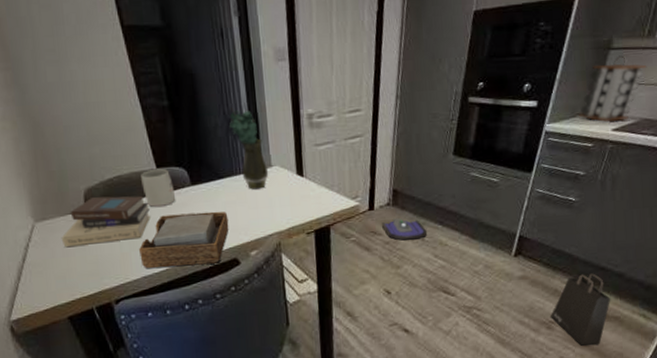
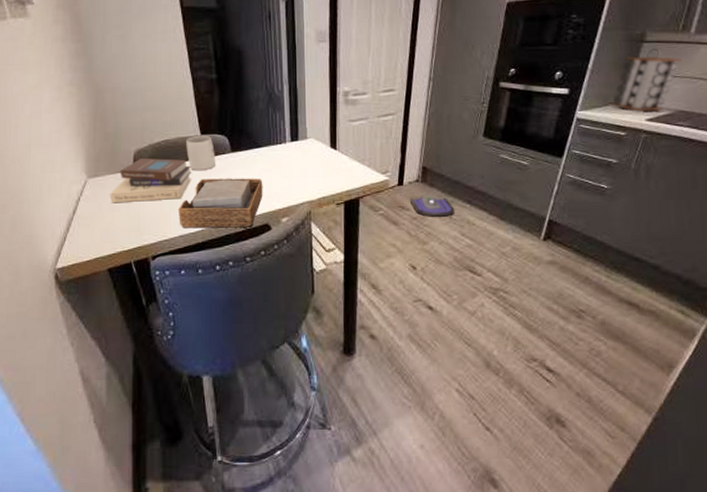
vase: present [230,108,269,189] -> none [271,83,304,159]
shopping bag: present [551,273,611,346] -> none [581,263,646,340]

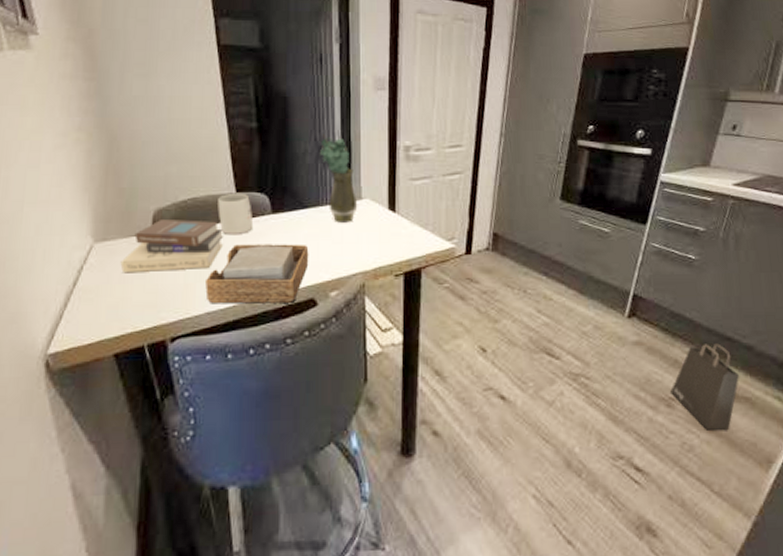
vase: none [271,83,304,159] -> present [320,134,358,223]
robot vacuum: present [410,195,455,217] -> none [480,266,530,291]
shopping bag: none [581,263,646,340] -> present [670,343,740,431]
spice rack: present [610,48,682,112] -> none [695,108,767,175]

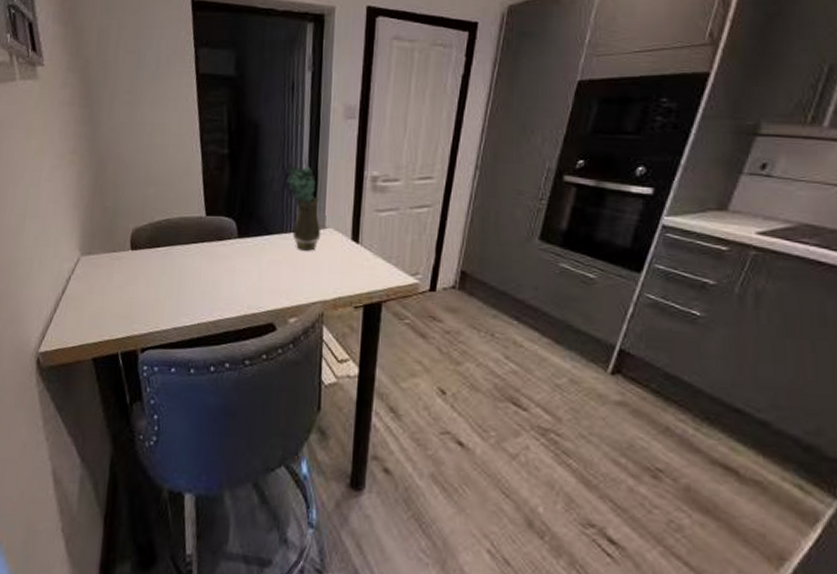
books: present [120,218,224,274] -> none [101,237,193,287]
napkin holder: present [205,244,309,304] -> none [173,265,271,326]
mug: present [218,193,253,236] -> none [188,216,220,257]
shopping bag: present [670,343,740,431] -> none [658,413,750,516]

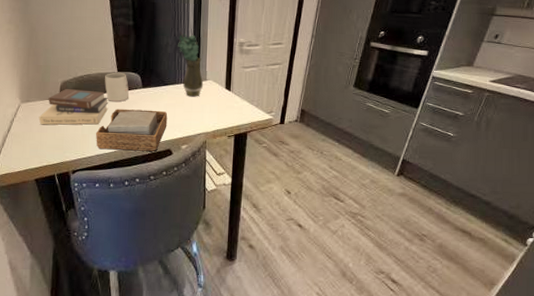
books: none [101,237,193,287] -> present [38,88,109,125]
napkin holder: none [173,265,271,326] -> present [96,109,168,151]
mug: none [188,216,220,257] -> present [105,72,129,102]

